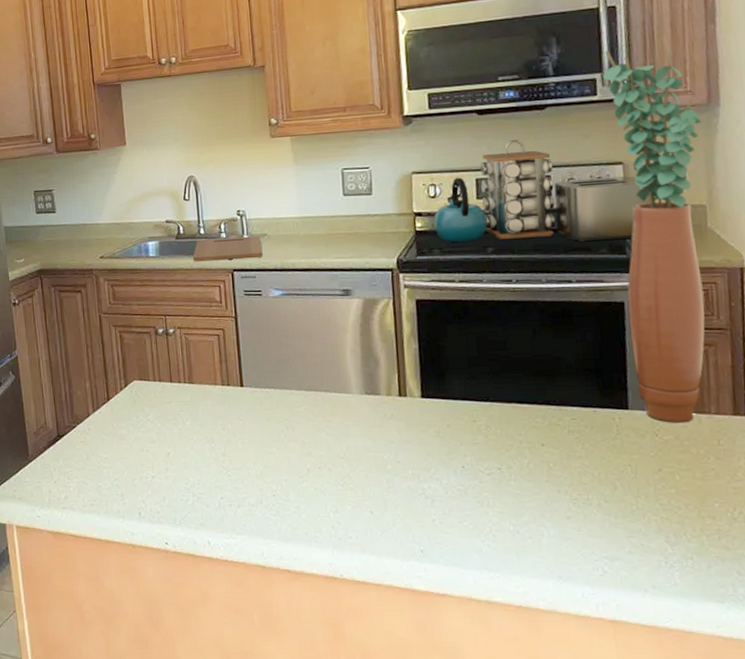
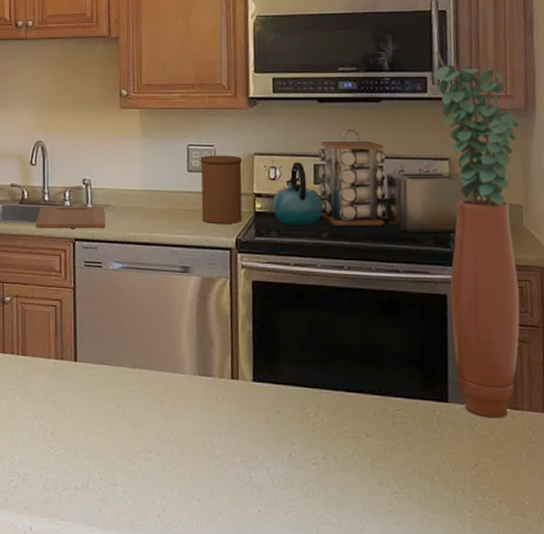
canister: none [355,176,403,246] -> present [200,155,242,224]

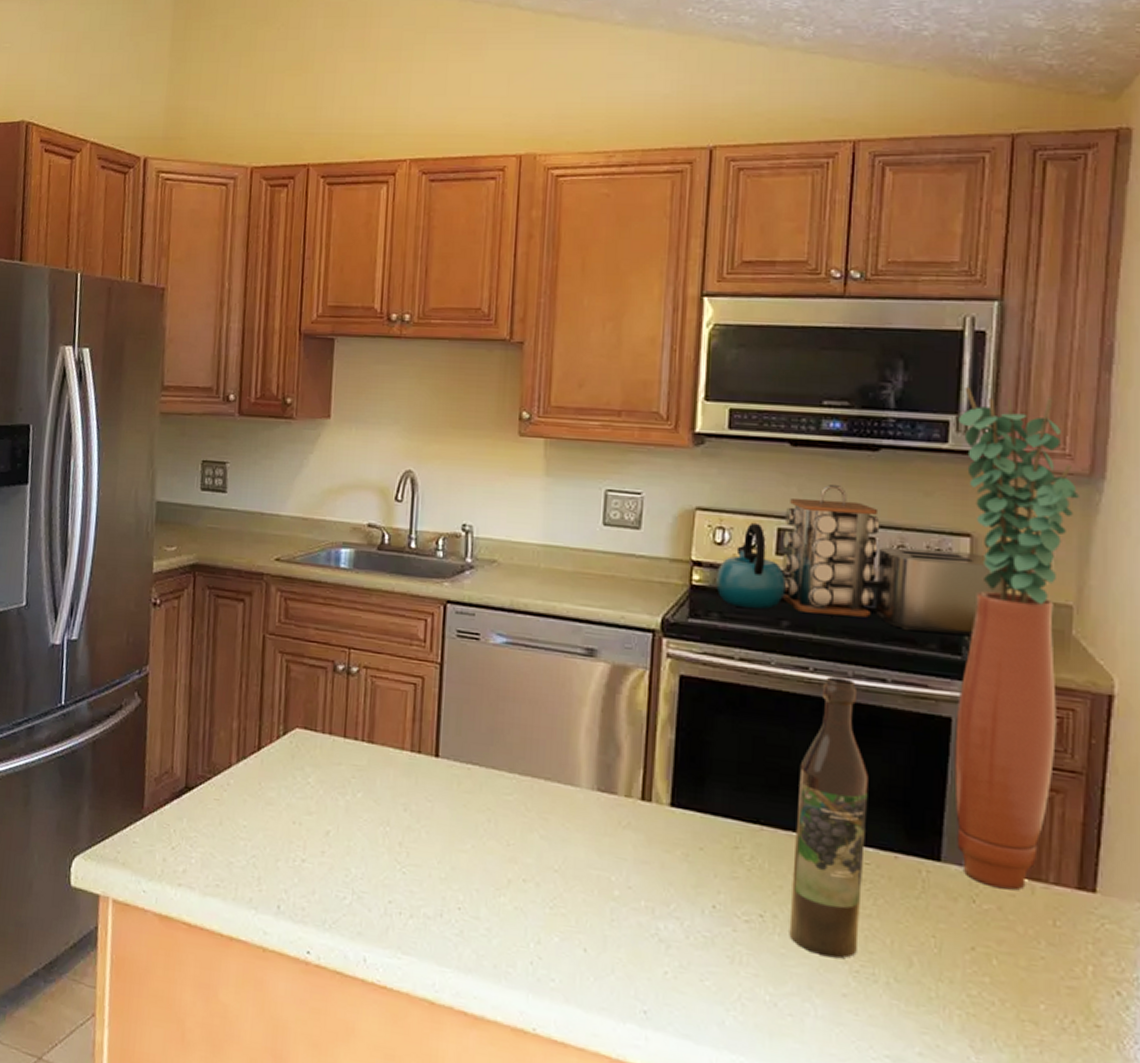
cutting board: present [35,206,105,229] -> none [395,556,489,591]
canister: present [200,155,242,224] -> none [617,505,678,599]
wine bottle: none [343,272,396,484] -> present [789,677,869,958]

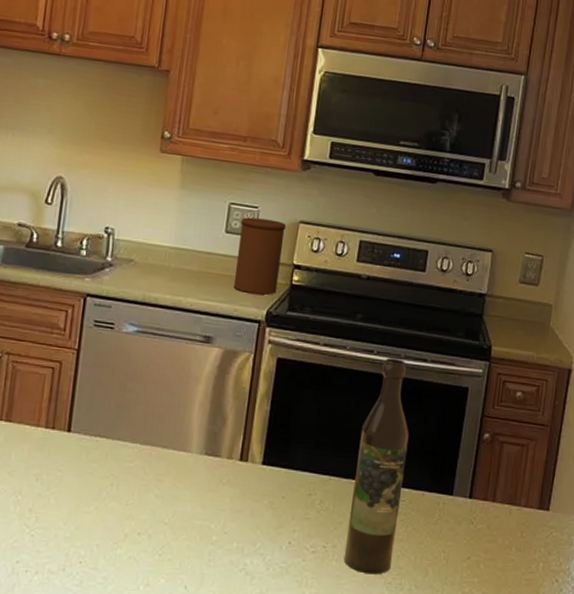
canister: none [617,505,678,599] -> present [233,217,286,295]
kettle: present [716,522,786,610] -> none [310,235,363,306]
spice rack: present [781,485,880,618] -> none [360,208,433,312]
toaster: present [874,547,1003,635] -> none [423,258,510,326]
vase: present [954,386,1079,890] -> none [464,138,563,513]

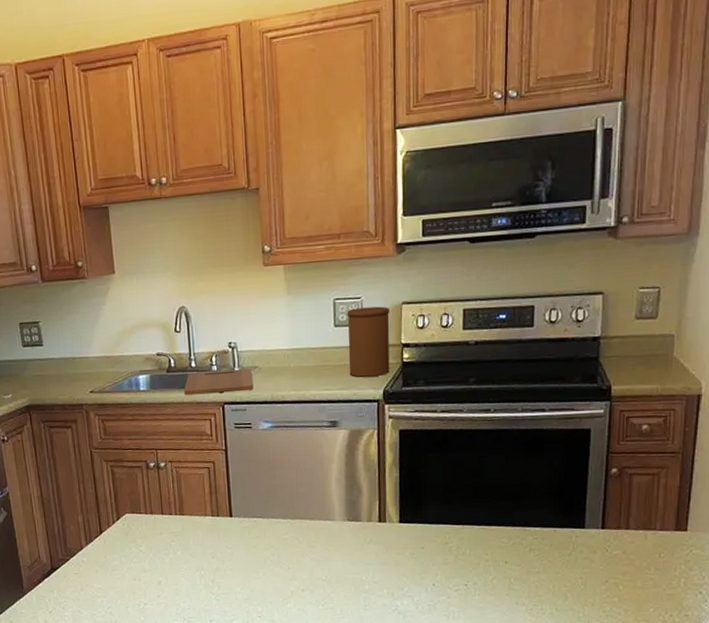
cutting board: none [41,253,126,286] -> present [183,368,254,396]
wine bottle: present [343,358,409,574] -> none [485,413,535,604]

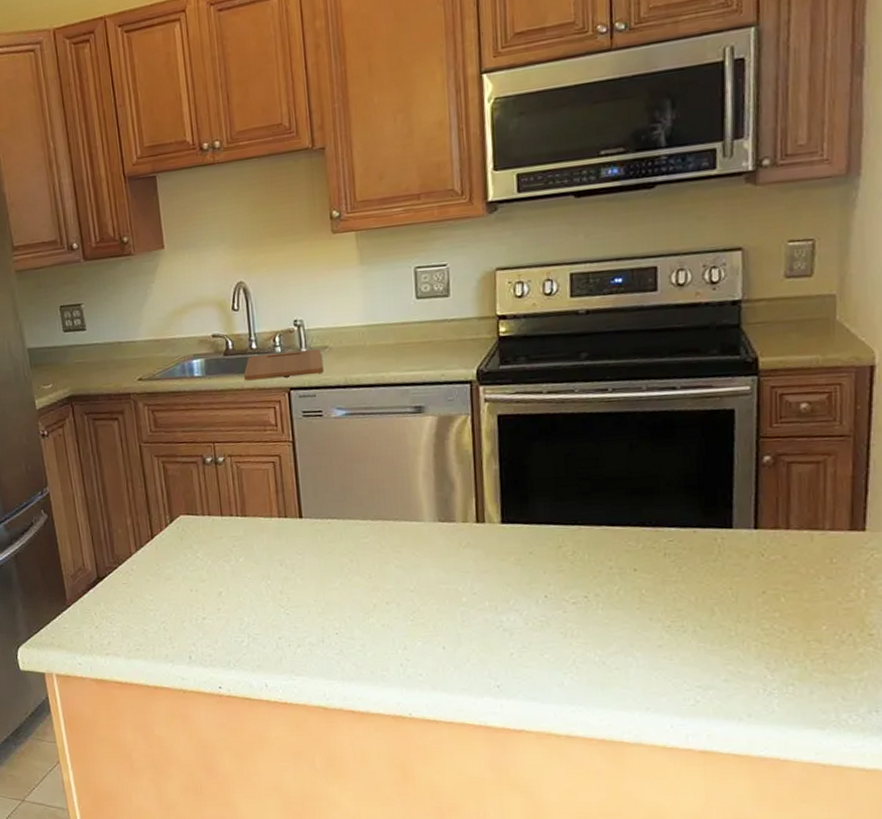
canister: present [347,306,390,377] -> none [430,273,484,356]

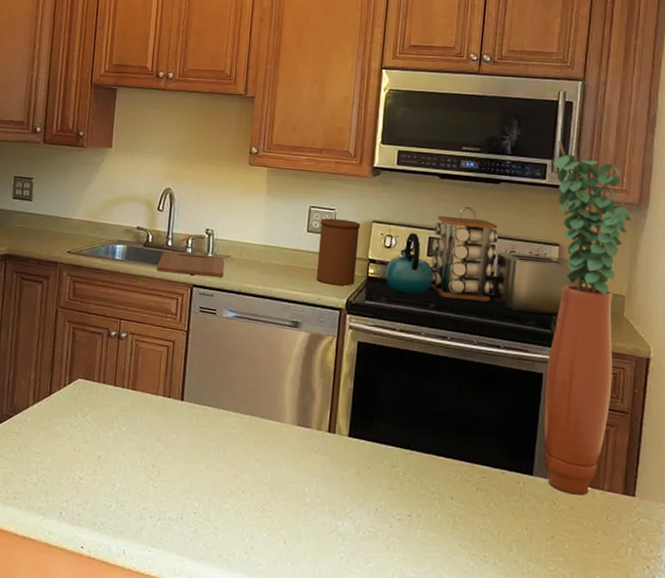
canister: none [430,273,484,356] -> present [316,218,360,286]
kettle: none [520,272,582,349] -> present [385,232,434,296]
spice rack: none [575,225,661,343] -> present [430,207,499,302]
toaster: none [660,263,773,343] -> present [493,252,579,315]
vase: none [724,109,838,542] -> present [543,140,631,496]

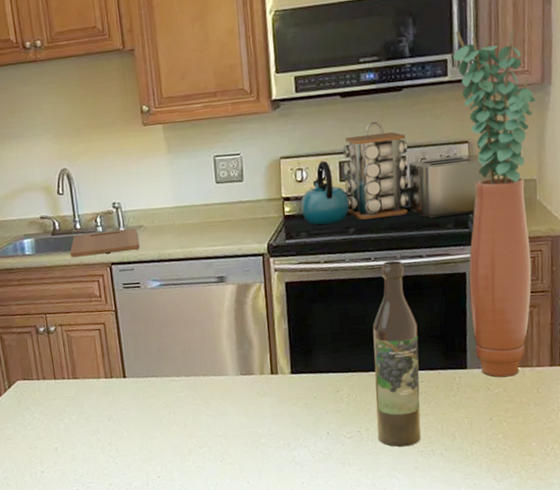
canister: present [316,218,360,286] -> none [227,161,273,232]
wine bottle: none [428,344,486,545] -> present [372,260,421,447]

